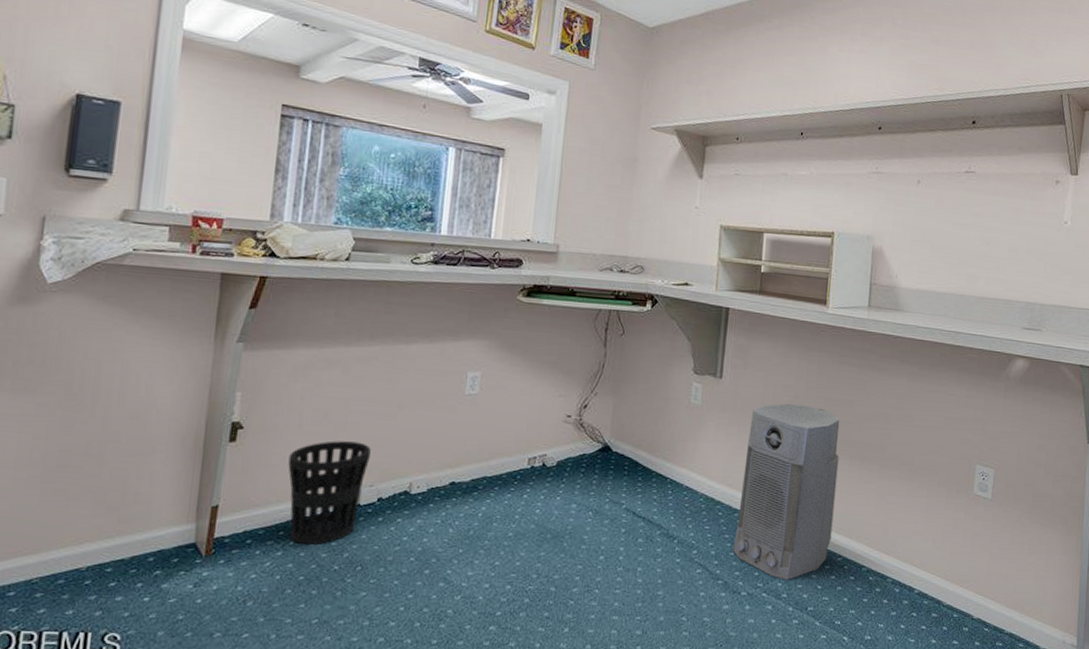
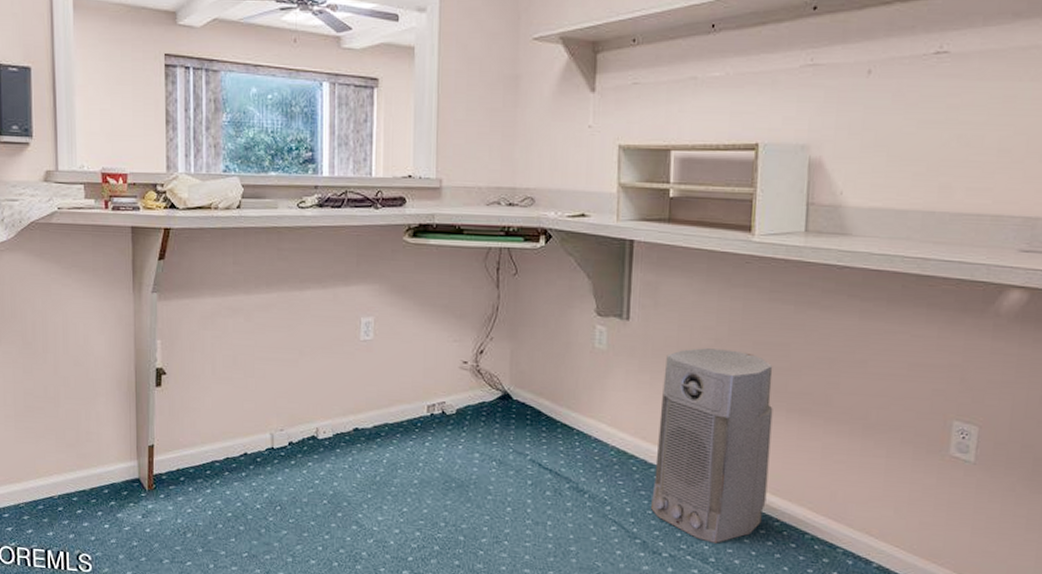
wastebasket: present [288,440,371,545] -> none [207,386,278,484]

